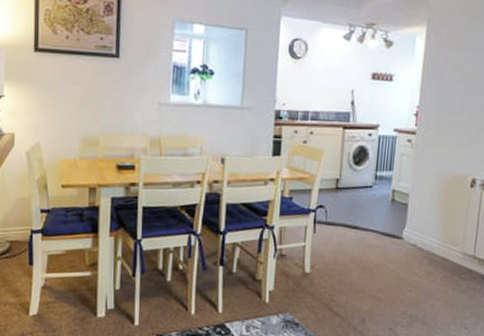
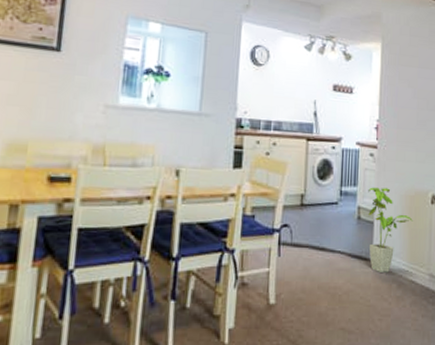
house plant: none [402,171,449,250] -> present [368,187,413,273]

